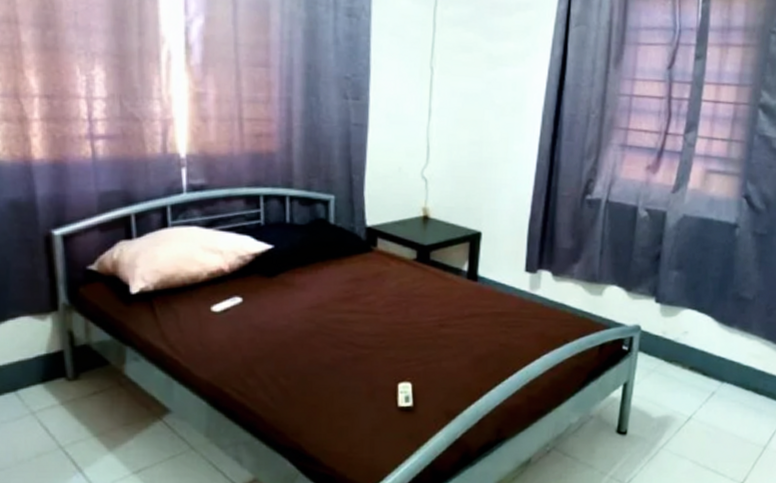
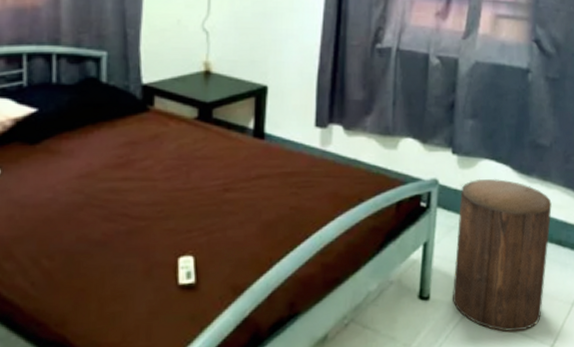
stool: none [649,326,751,469] -> present [453,178,552,332]

